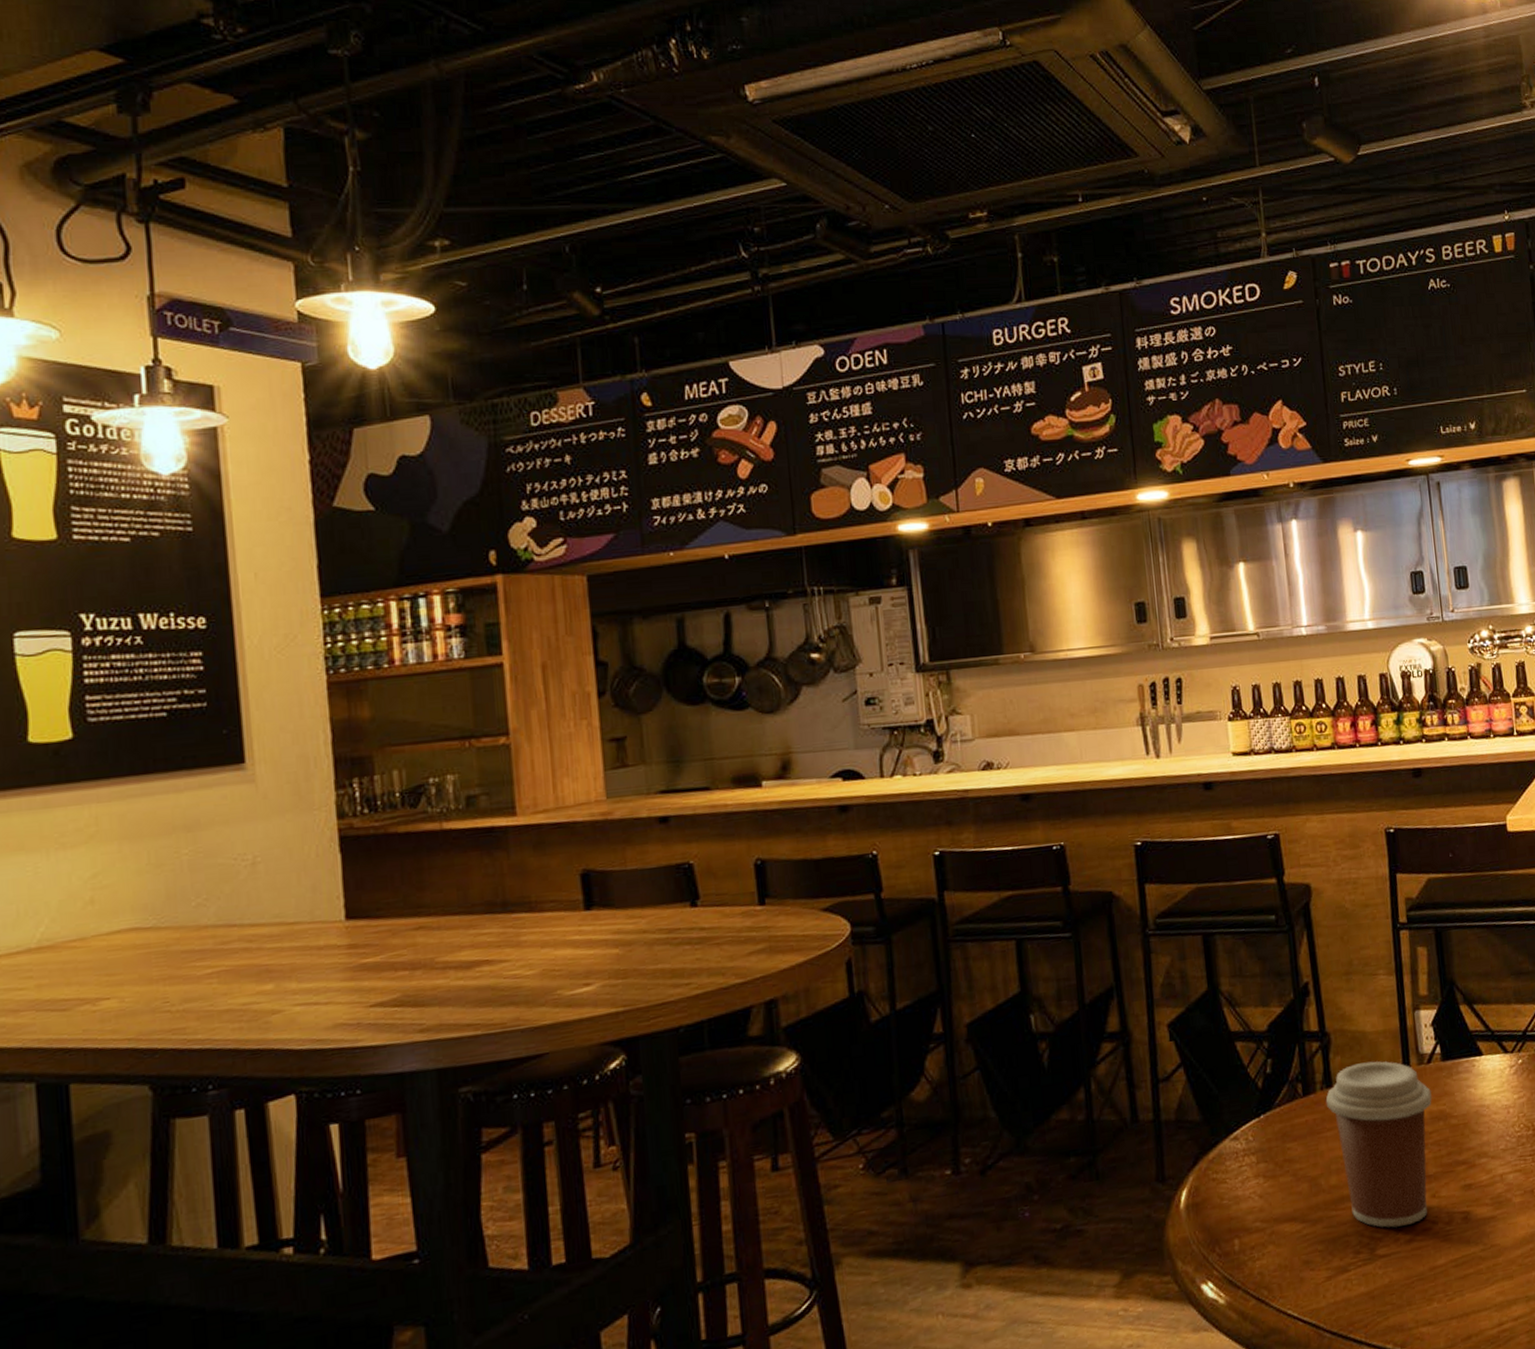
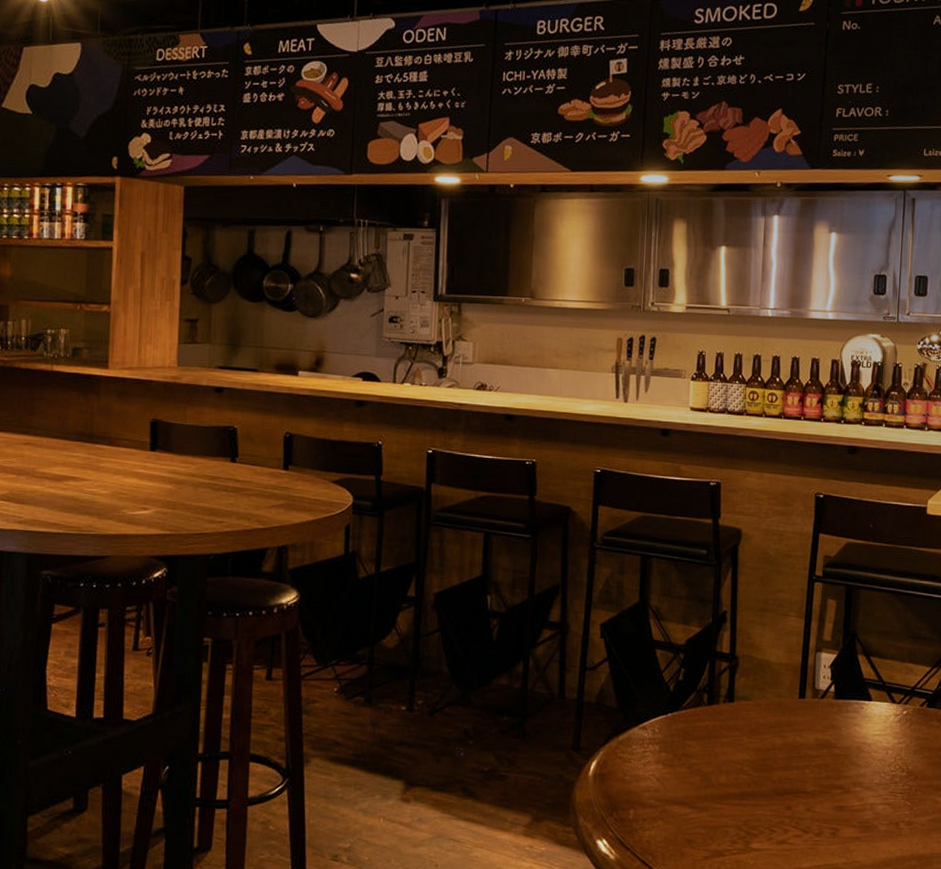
coffee cup: present [1325,1061,1432,1228] -> none [726,687,820,829]

